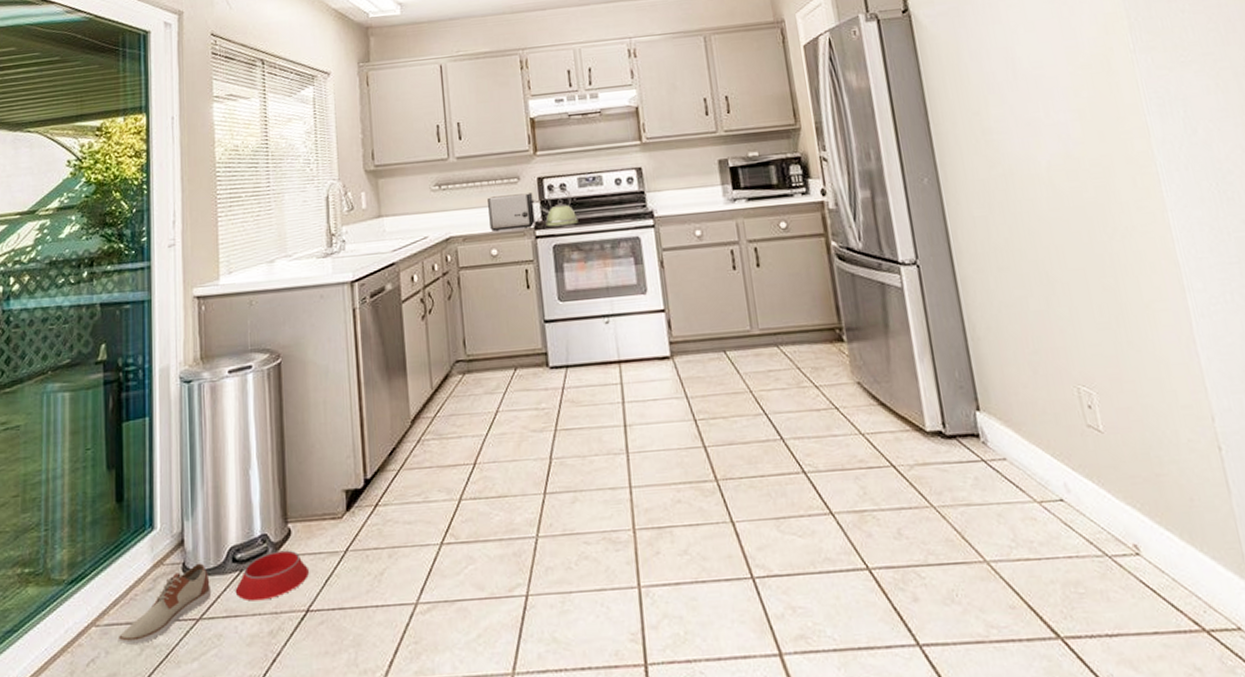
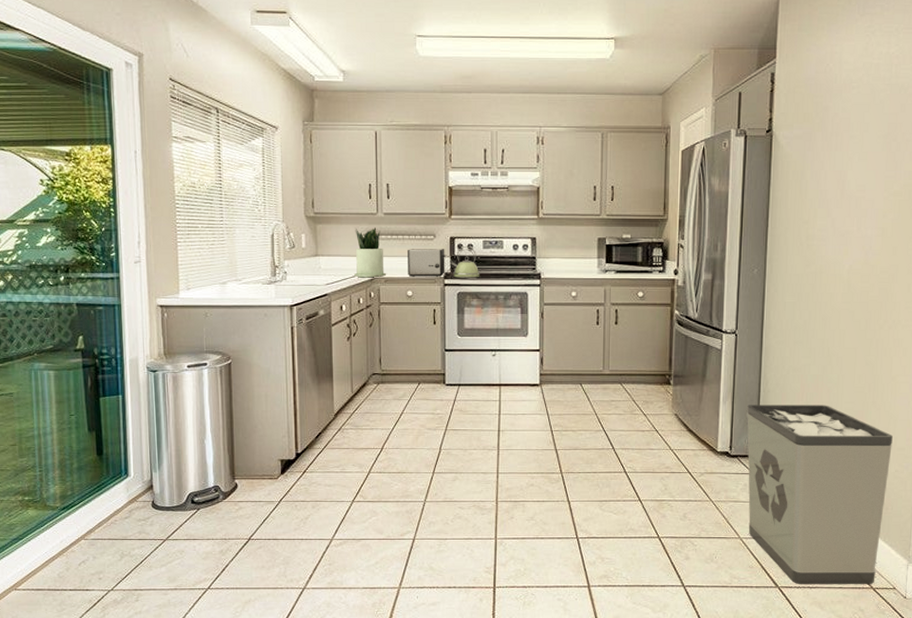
shoe: present [118,563,212,646] -> none [102,502,175,554]
pet bowl: present [236,550,309,601] -> none [194,498,251,530]
planter: none [423,176,465,239] -> present [353,228,387,278]
recycling bin: none [954,351,1206,631] -> present [747,405,893,584]

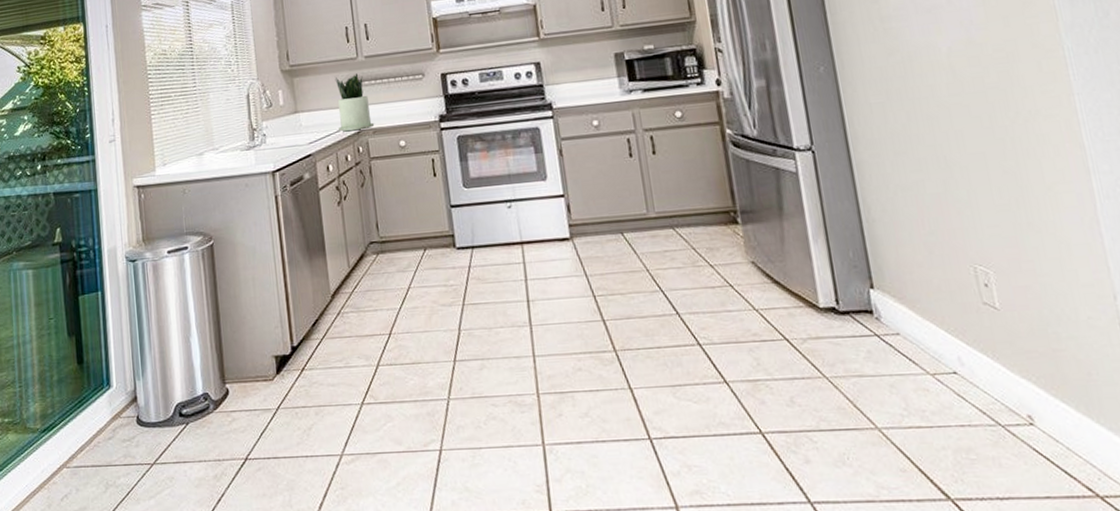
toaster: present [408,249,446,278] -> none [395,88,440,125]
kettle: present [450,245,480,278] -> none [444,81,481,120]
recycling bin: present [747,405,893,584] -> none [848,232,1100,494]

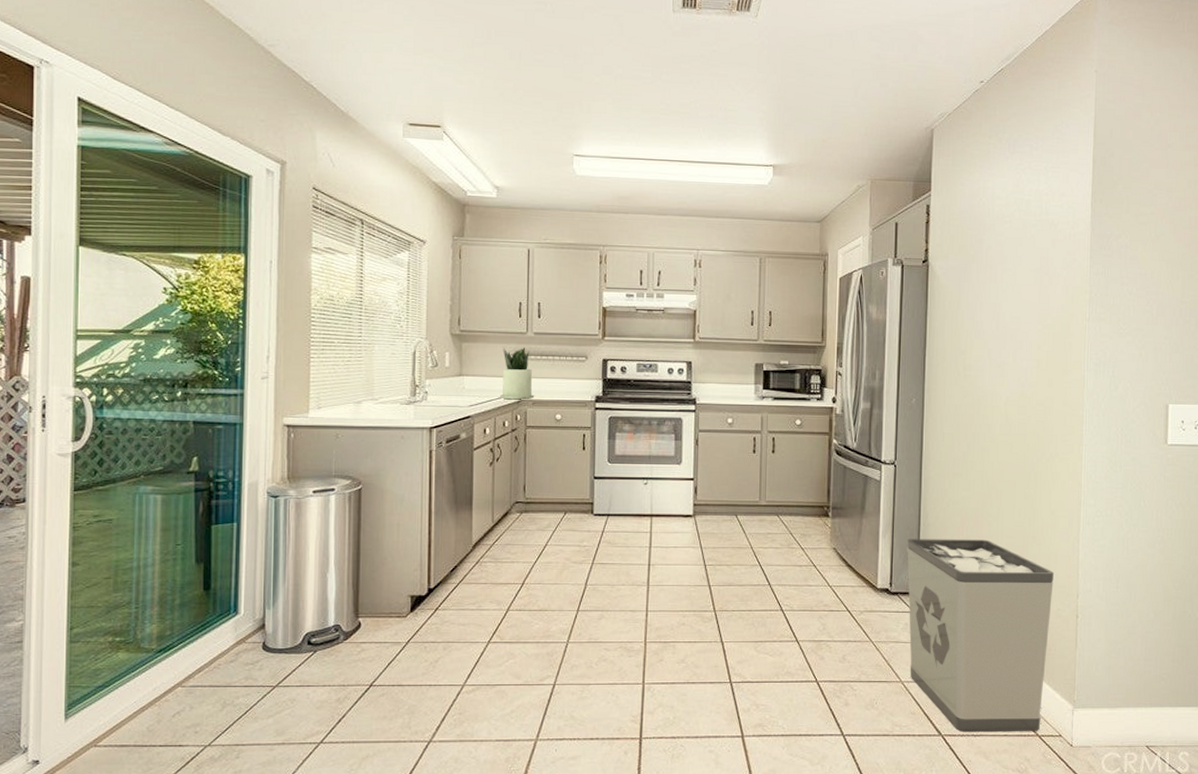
recycling bin: none [848,232,1100,494] -> present [907,539,1054,732]

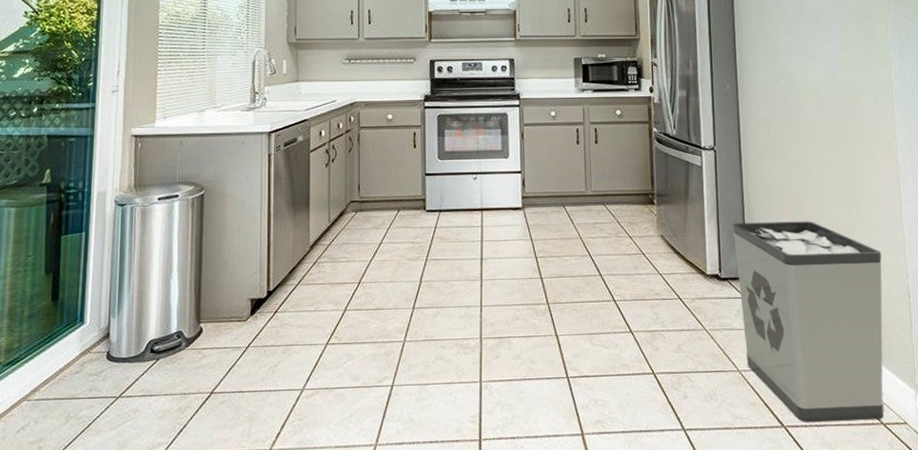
planter: present [499,347,535,400] -> none [333,52,367,102]

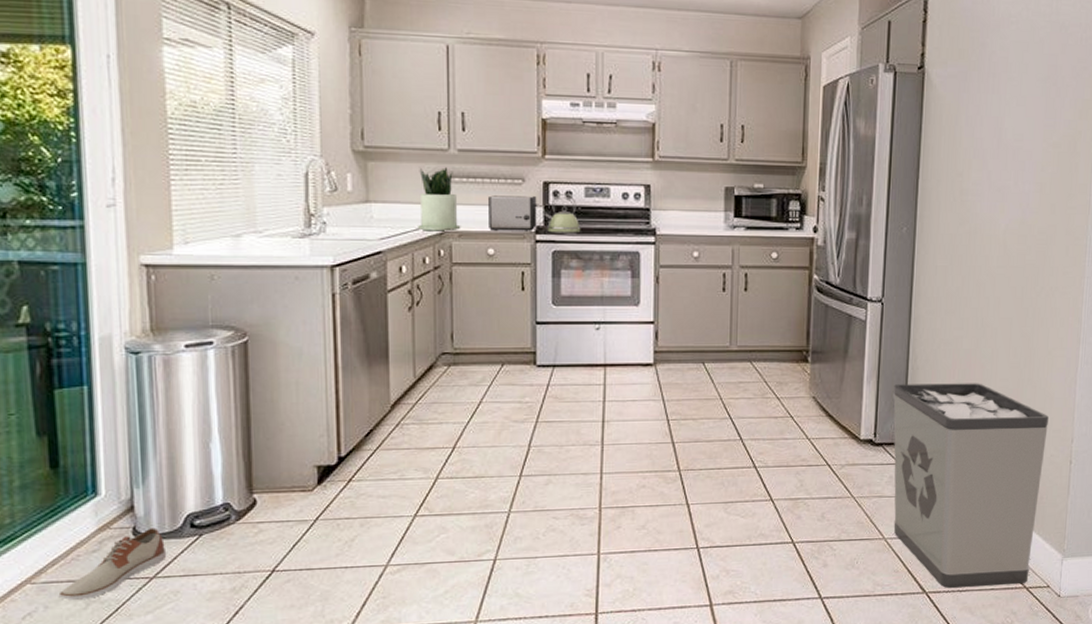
shoe: none [46,352,131,417] -> present [58,527,167,601]
planter: none [333,52,367,102] -> present [416,167,461,232]
toaster: none [388,72,426,101] -> present [489,195,538,233]
kettle: none [430,68,460,100] -> present [543,193,581,233]

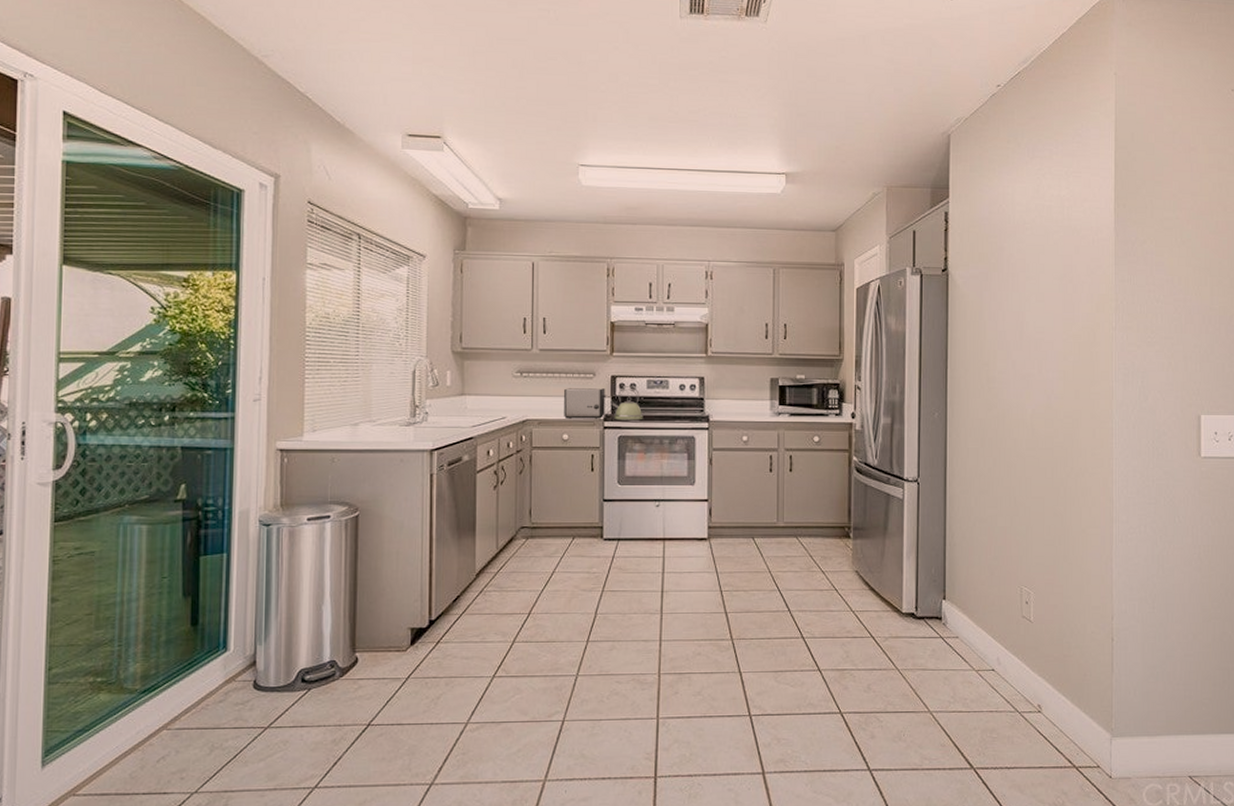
shoe: present [58,527,167,601] -> none [188,681,280,747]
planter: present [416,167,461,232] -> none [503,365,541,420]
recycling bin: present [893,383,1049,588] -> none [933,559,1087,764]

